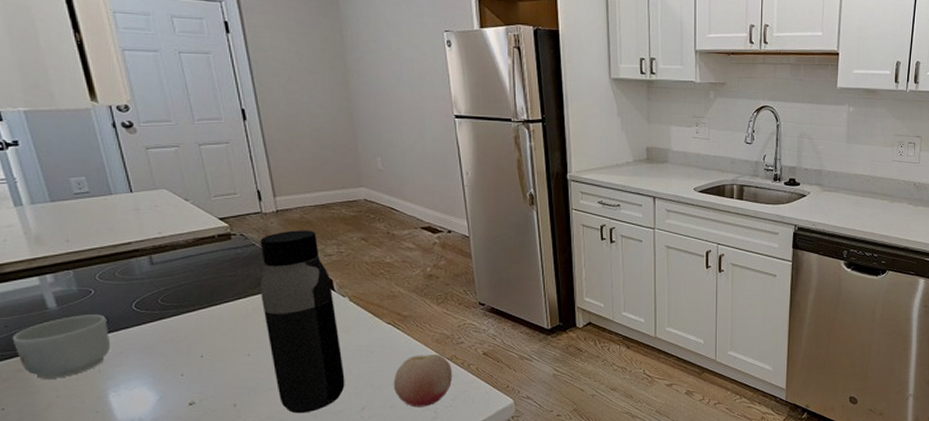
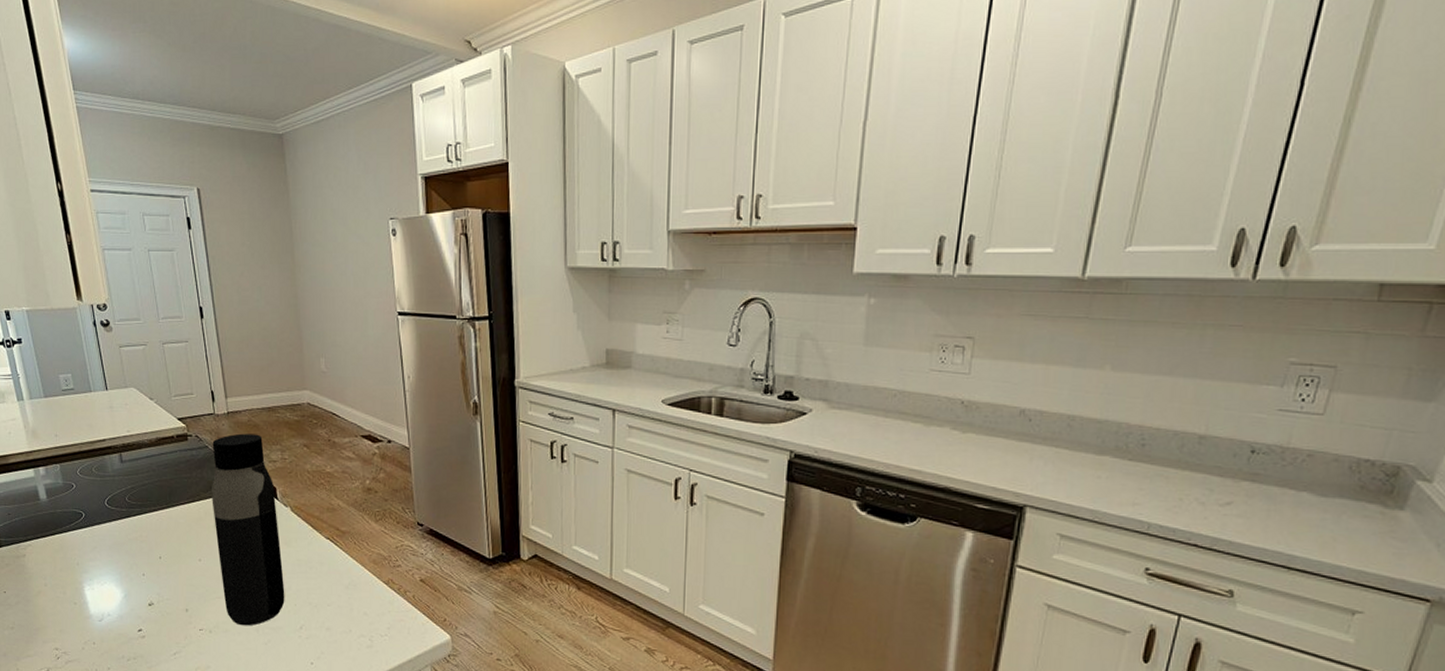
mug: present [12,314,111,379] -> none [13,508,87,567]
fruit: present [393,354,453,408] -> none [330,575,389,633]

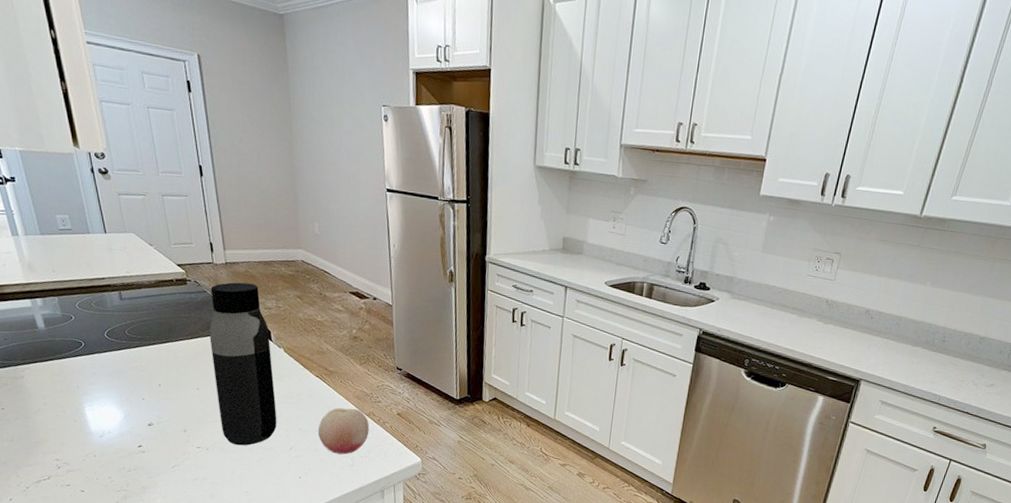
fruit: none [330,575,389,633] -> present [317,407,370,455]

